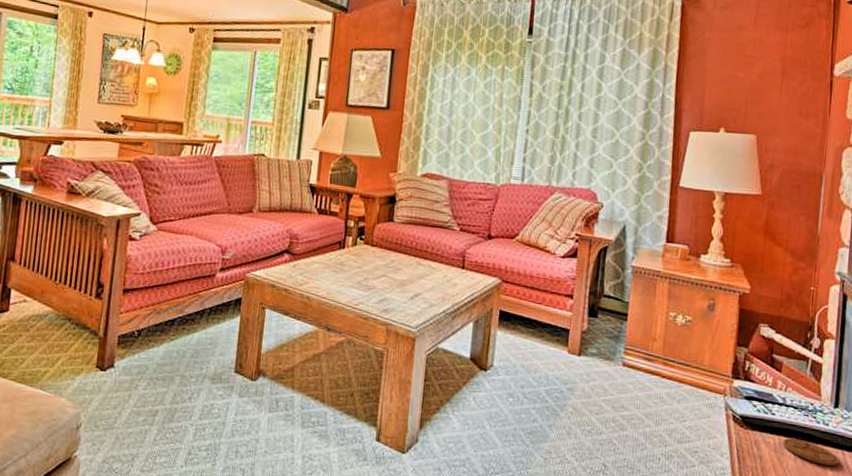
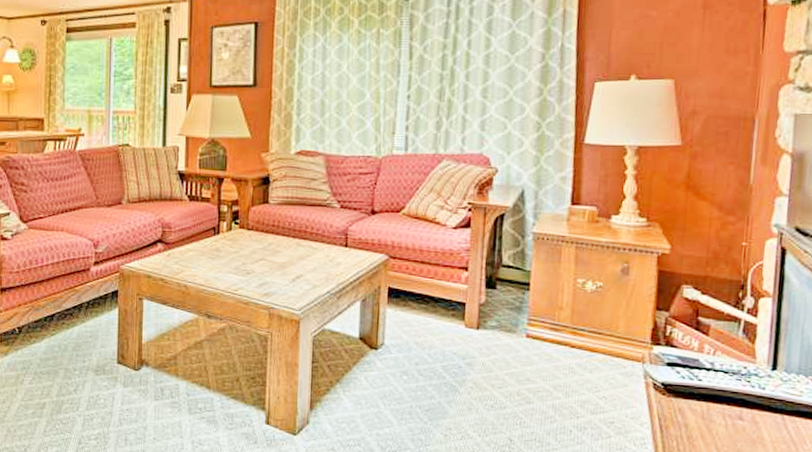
coaster: present [783,438,840,467] -> none [712,404,779,432]

